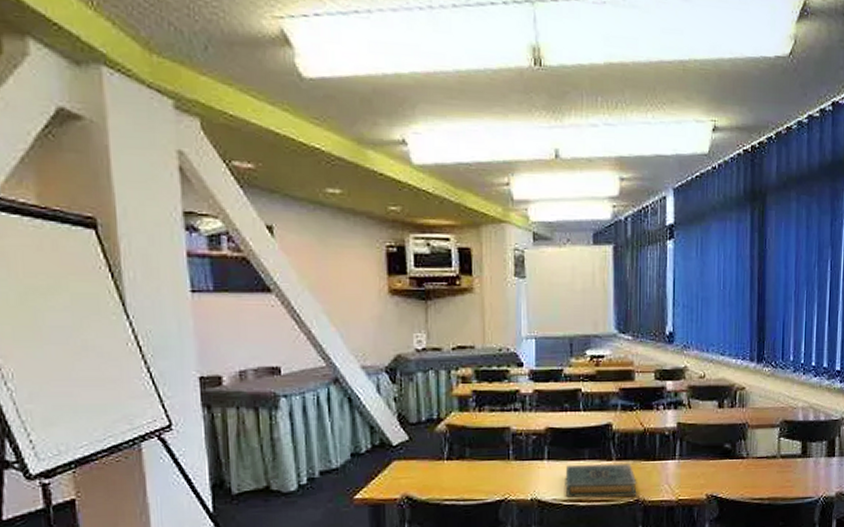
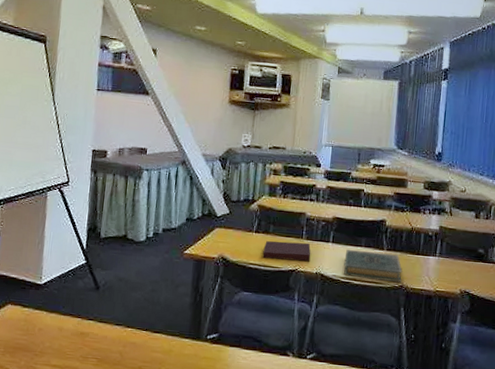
notebook: none [460,464,523,492] -> present [262,241,311,262]

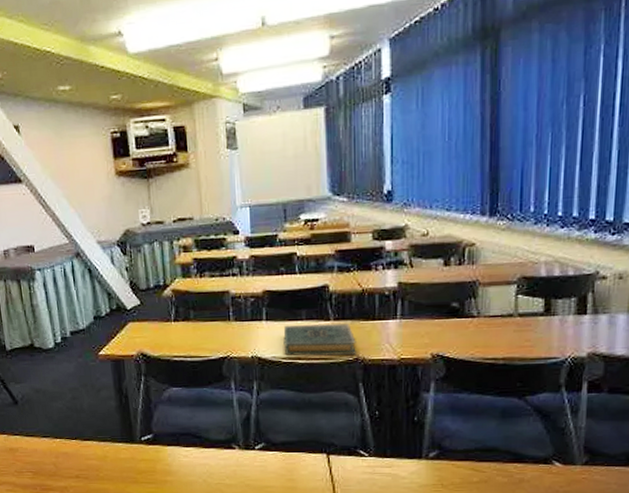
notebook: present [262,241,311,262] -> none [186,324,243,349]

